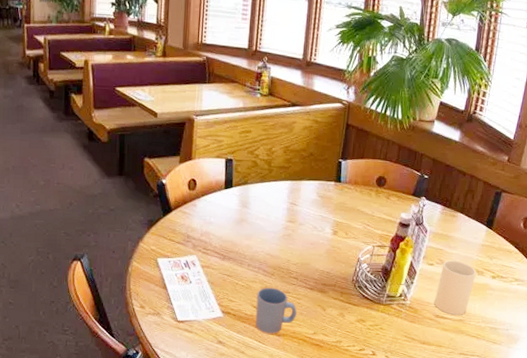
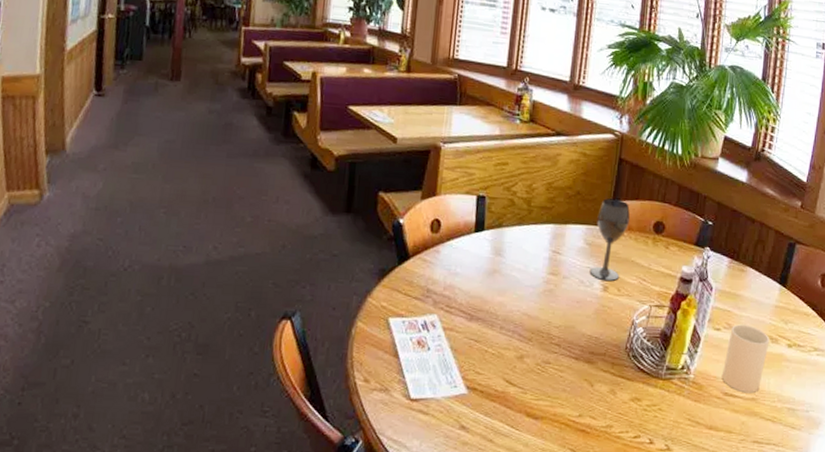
mug: present [255,287,297,334] -> none [507,356,558,417]
wine glass: none [321,158,356,226] -> present [589,198,630,281]

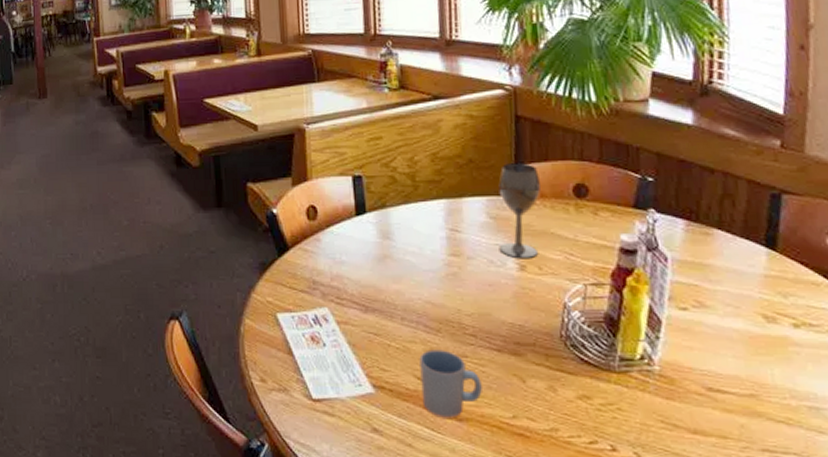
mug: none [507,356,558,417] -> present [419,349,482,418]
cup: present [721,324,770,394] -> none [699,301,764,388]

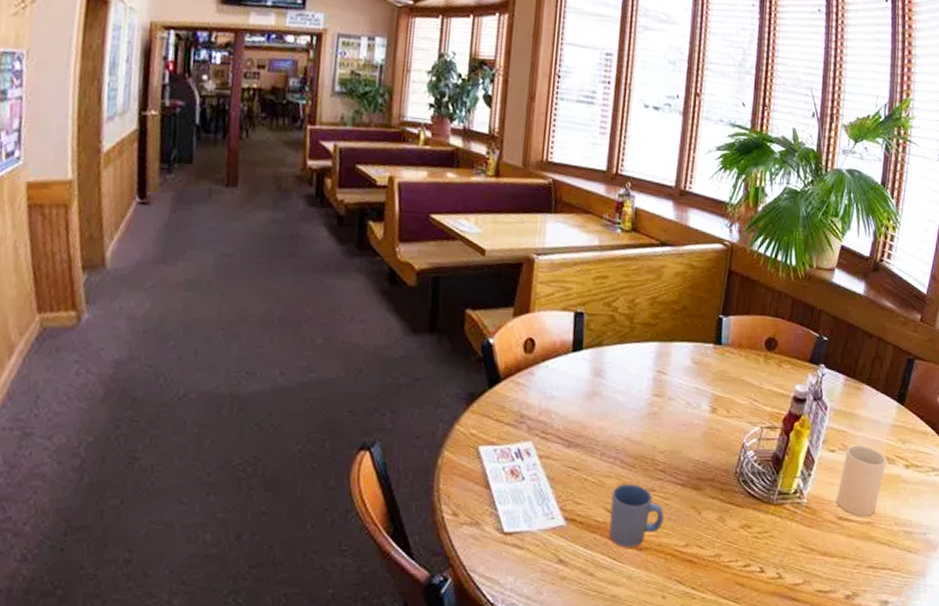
wine glass: present [498,163,541,258] -> none [697,313,740,402]
cup: none [699,301,764,388] -> present [836,445,886,517]

